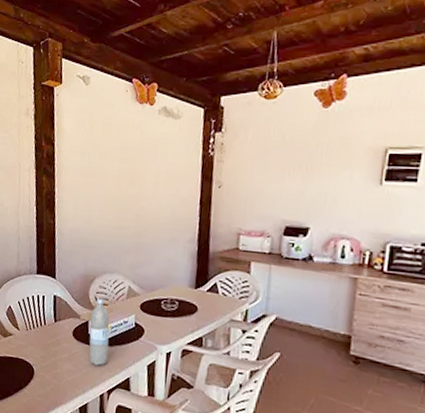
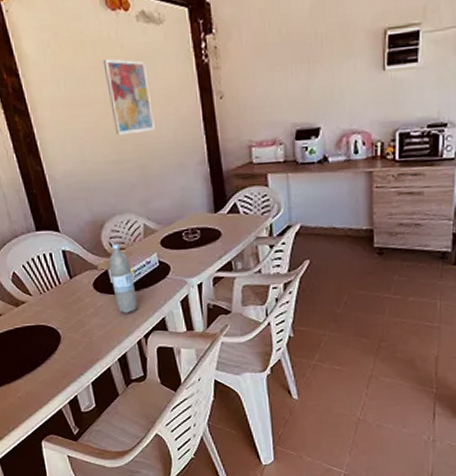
wall art: none [121,141,159,206] -> present [102,59,155,136]

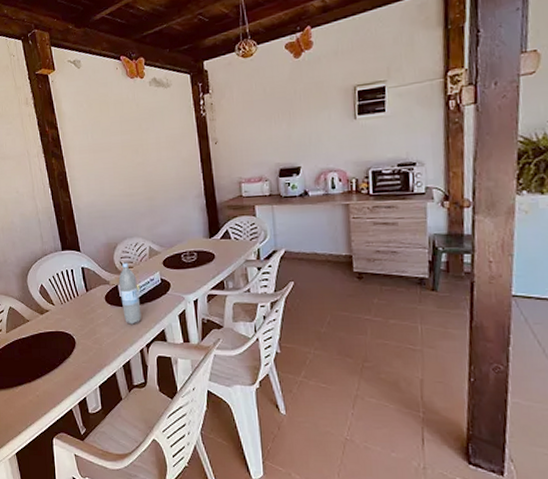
wall art: present [102,59,155,136] -> none [122,114,161,174]

